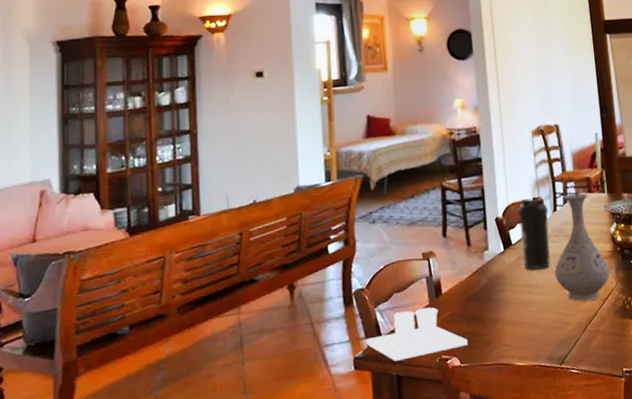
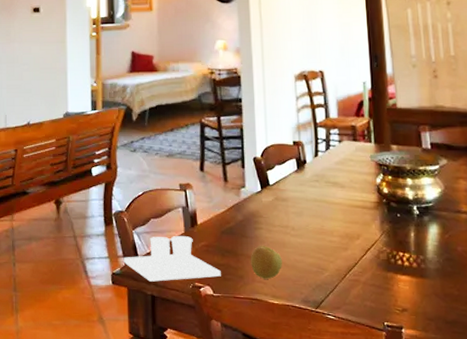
apple: none [496,307,527,342] -> present [251,246,282,279]
water bottle: present [517,198,551,270] -> none [277,142,310,213]
vase: present [554,193,610,302] -> none [313,141,374,249]

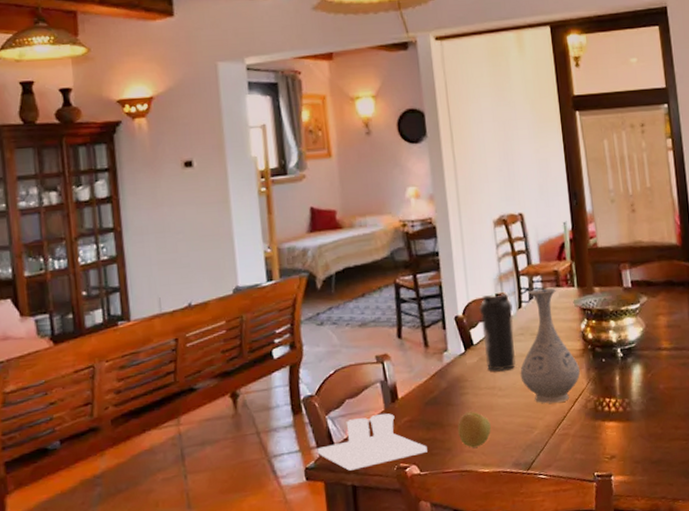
water bottle: none [277,142,310,213] -> present [479,294,516,371]
vase: none [313,141,374,249] -> present [520,288,580,404]

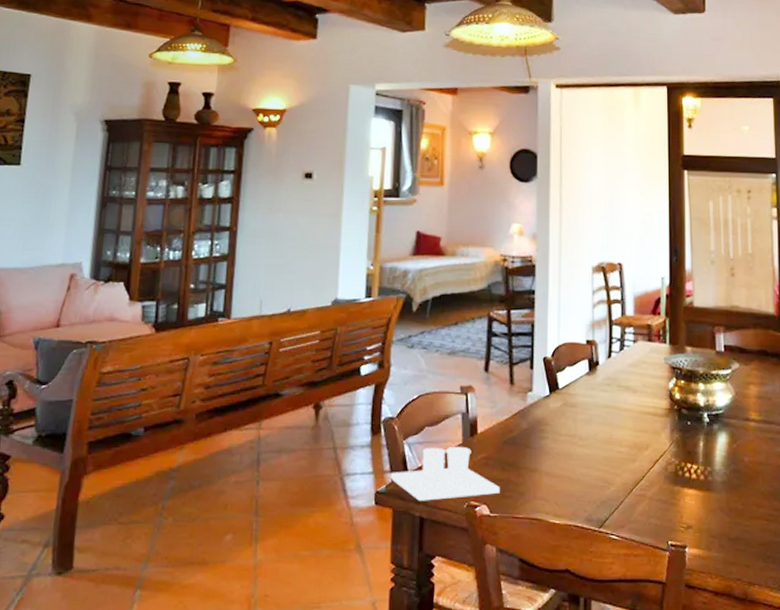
apple: present [458,411,491,448] -> none [533,458,567,496]
water bottle: present [479,294,516,371] -> none [568,340,602,420]
vase: present [520,288,580,404] -> none [602,340,663,461]

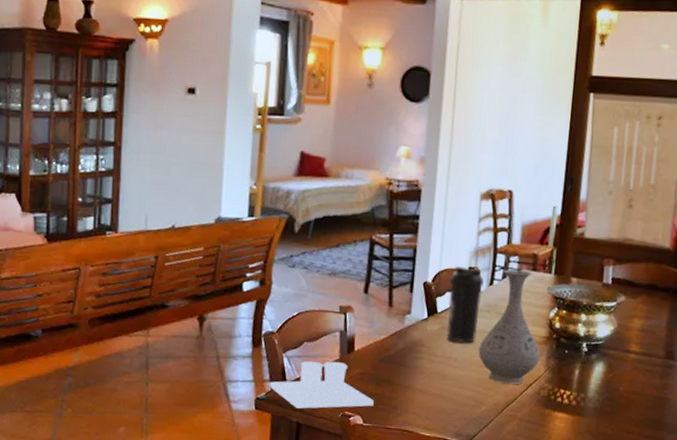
water bottle: none [568,340,602,420] -> present [447,267,484,344]
vase: none [602,340,663,461] -> present [478,269,540,384]

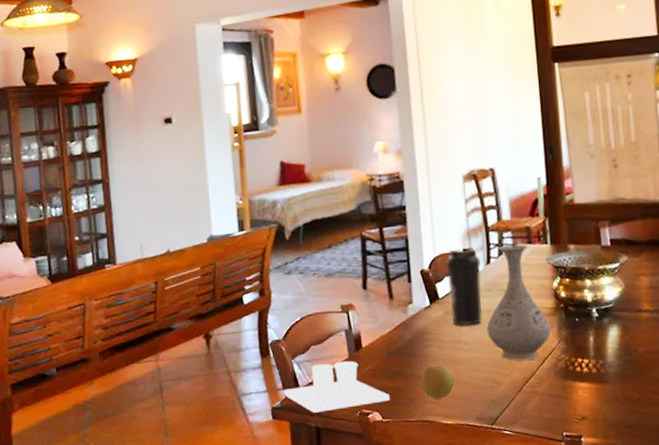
apple: none [406,376,440,411] -> present [421,364,455,399]

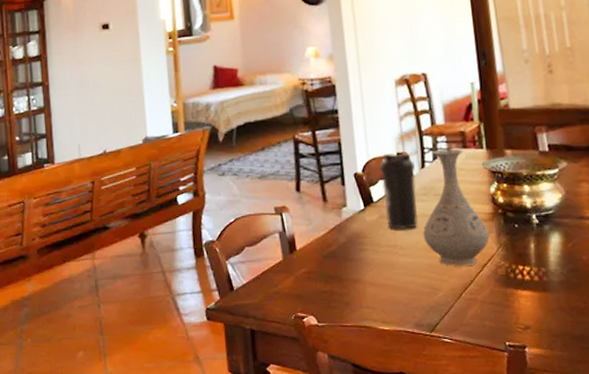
salt and pepper shaker set: present [283,361,390,413] -> none [217,263,325,315]
apple: present [421,364,455,399] -> none [356,268,392,304]

